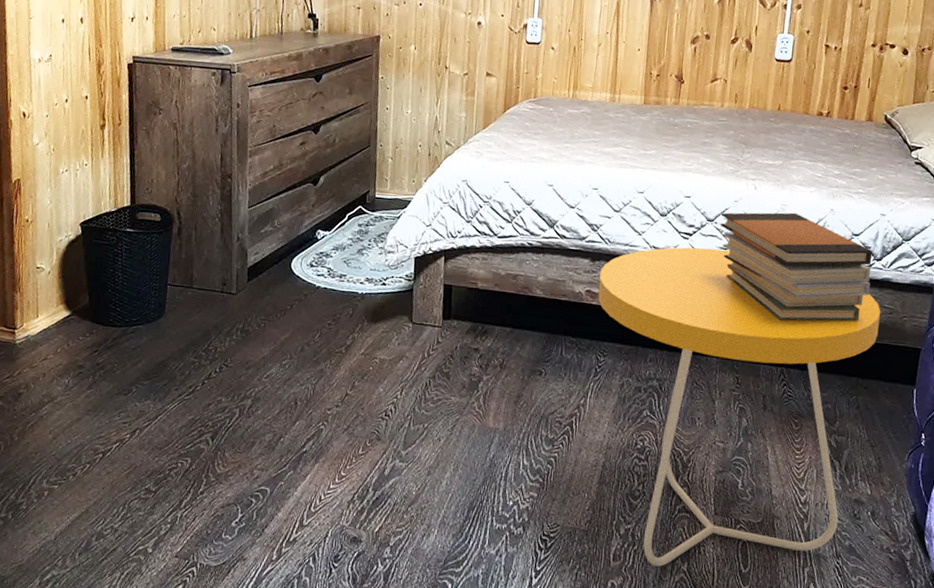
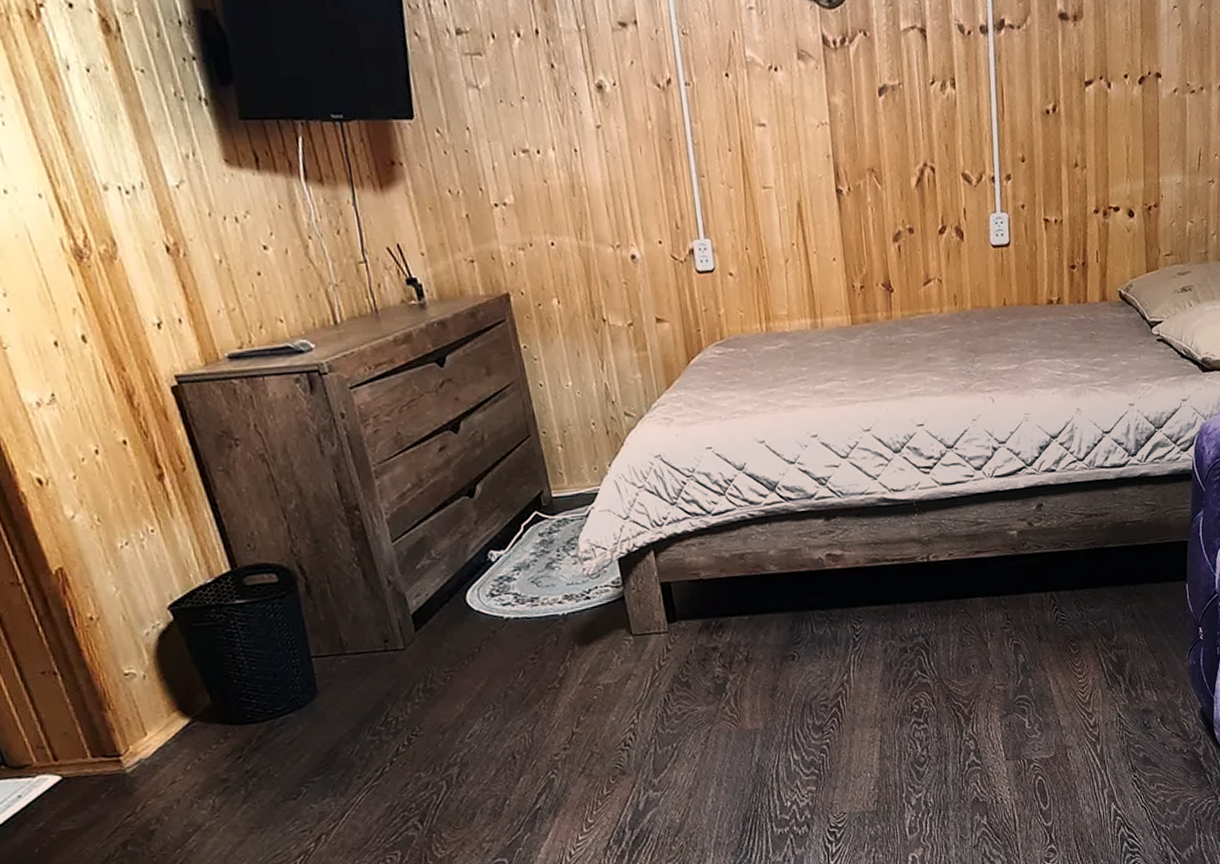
side table: present [598,247,881,567] -> none [838,476,1144,828]
book stack: present [720,212,873,322] -> none [960,420,1129,543]

